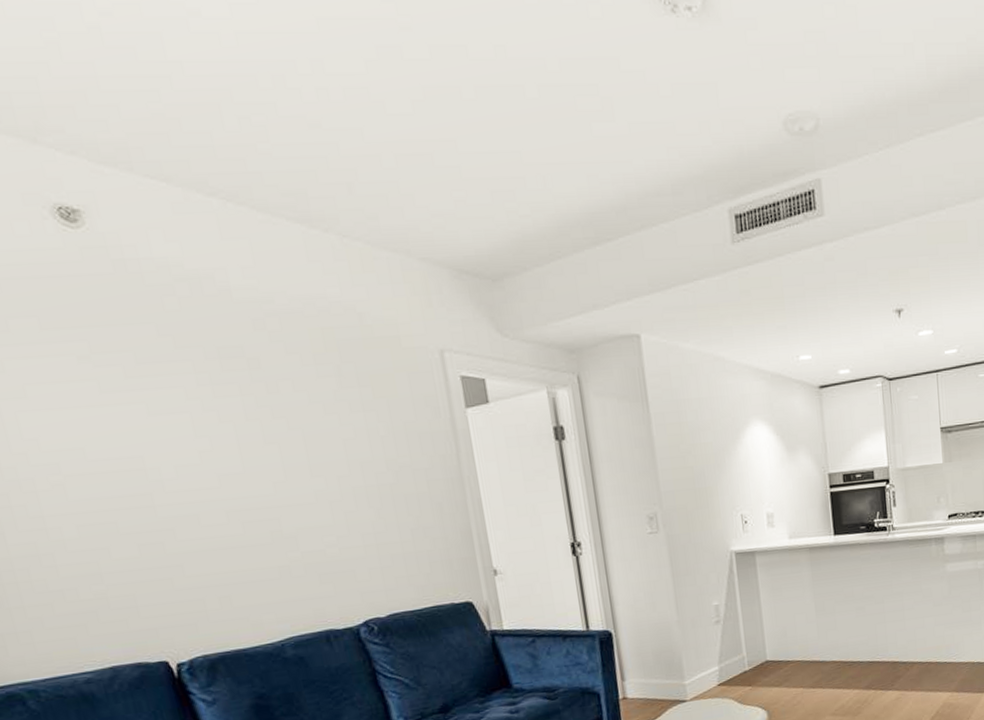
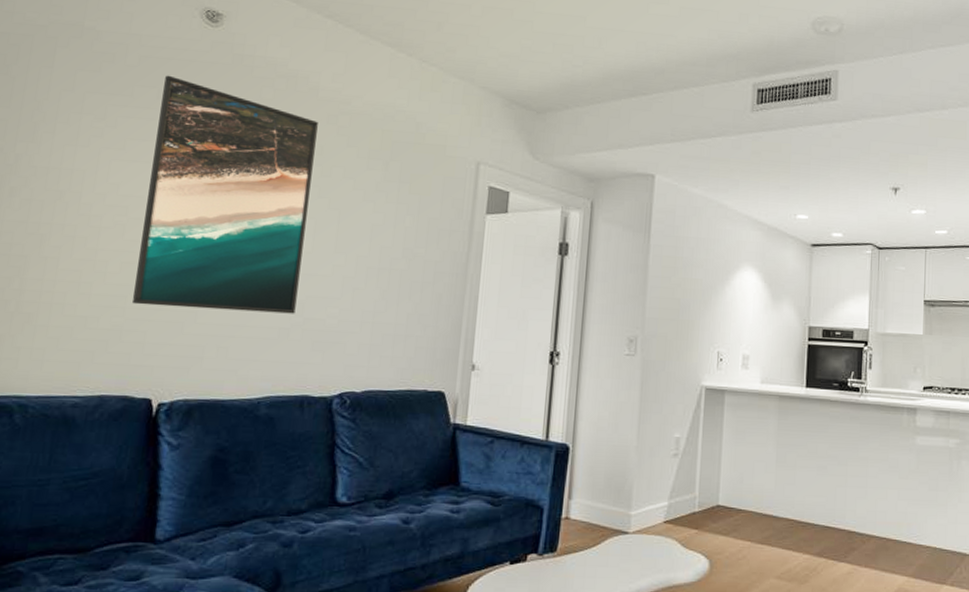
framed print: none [40,298,290,569] -> present [132,75,318,314]

